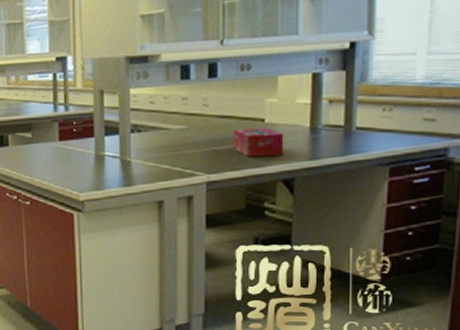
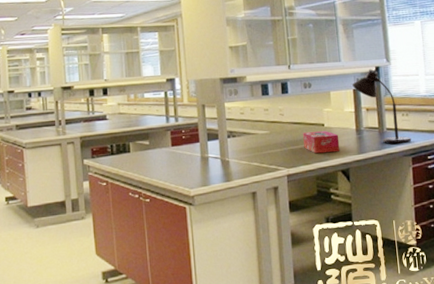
desk lamp: none [312,45,393,149] -> present [352,69,412,144]

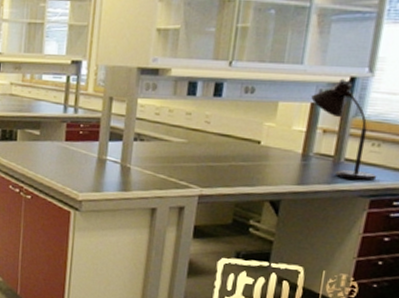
tissue box: present [303,130,340,154] -> none [228,148,277,178]

